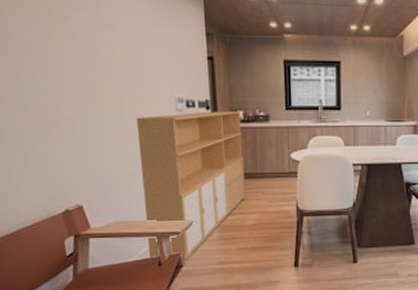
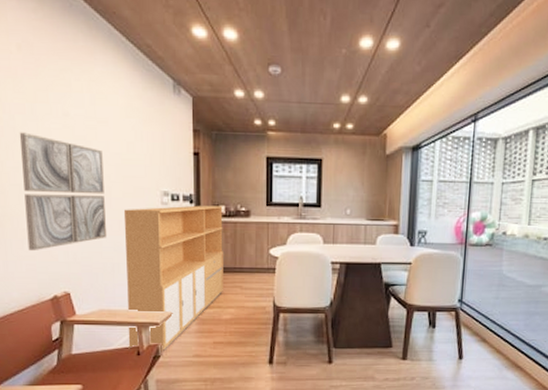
wall art: none [15,38,120,165] -> present [19,132,107,251]

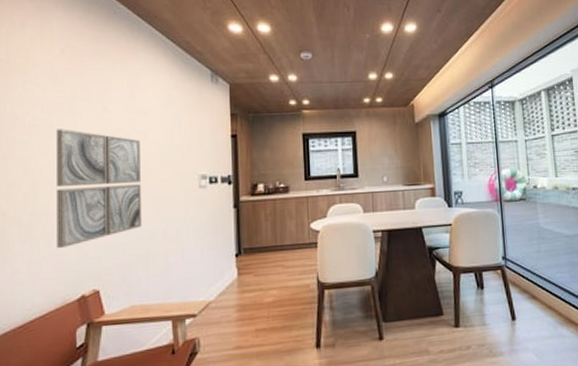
storage cabinet: present [123,205,223,351] -> none [160,184,265,348]

